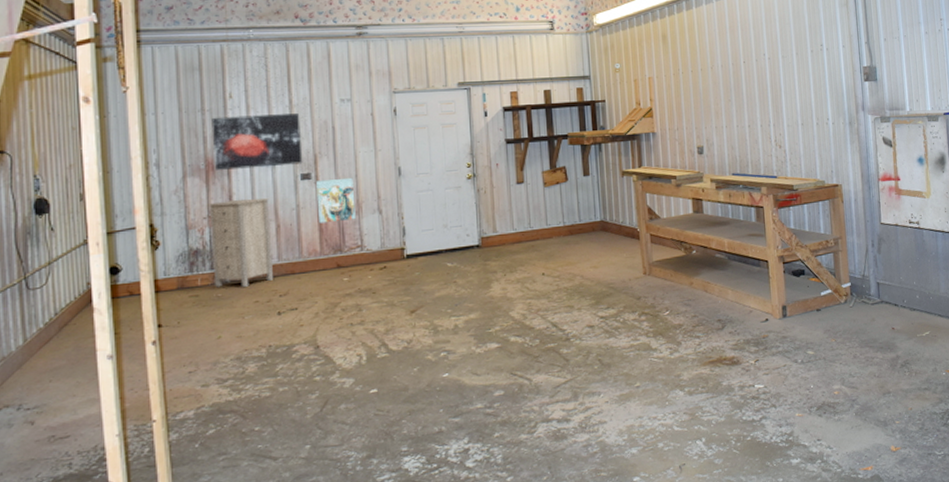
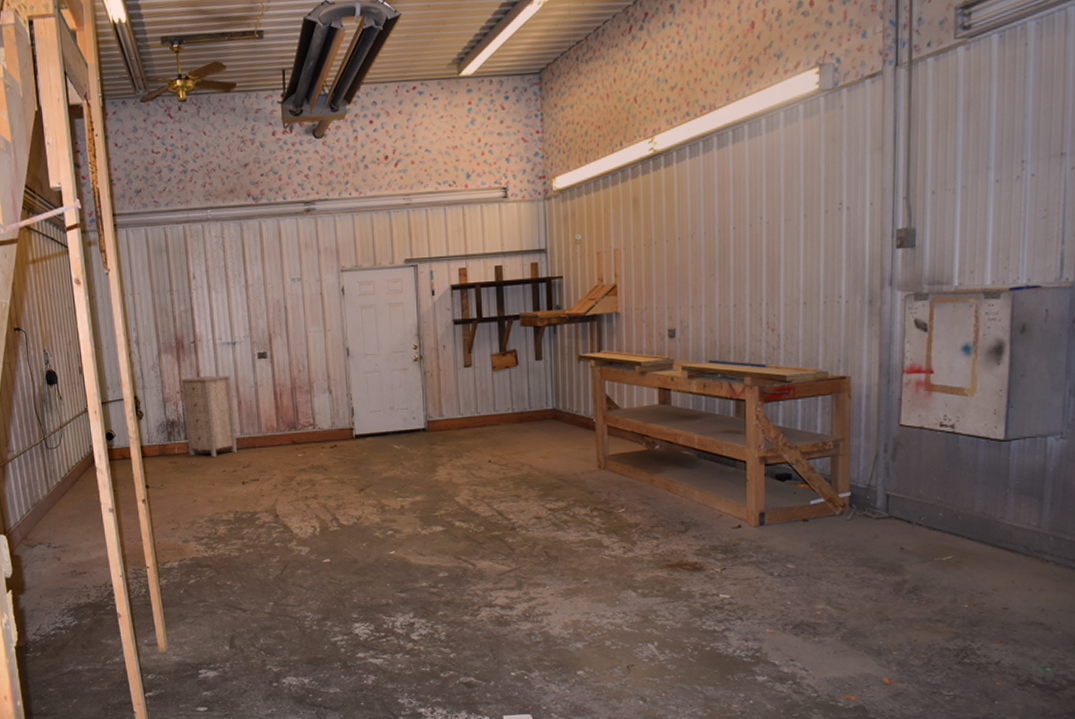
wall art: present [211,113,303,170] -> none [179,293,259,348]
wall art: present [316,177,356,224] -> none [272,357,308,401]

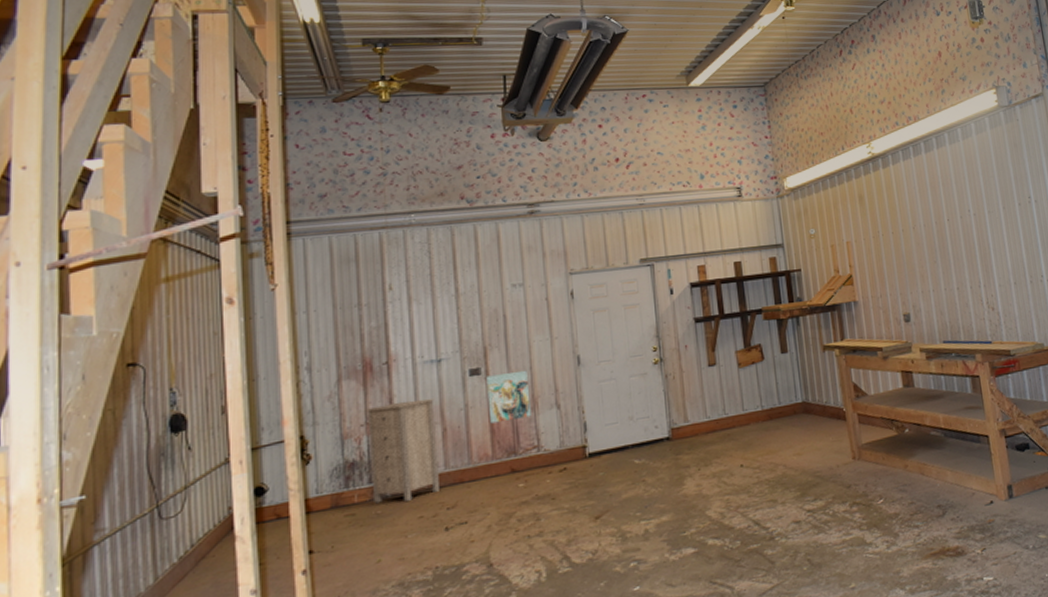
wall art: none [272,357,308,401] -> present [487,370,531,424]

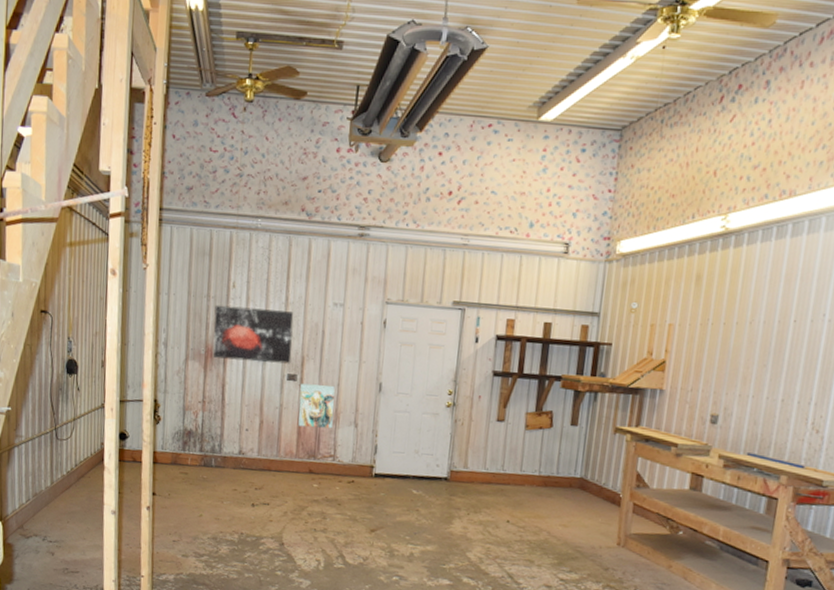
storage cabinet: present [365,399,439,504] -> none [202,388,257,474]
wall art: none [369,303,471,371] -> present [212,305,294,364]

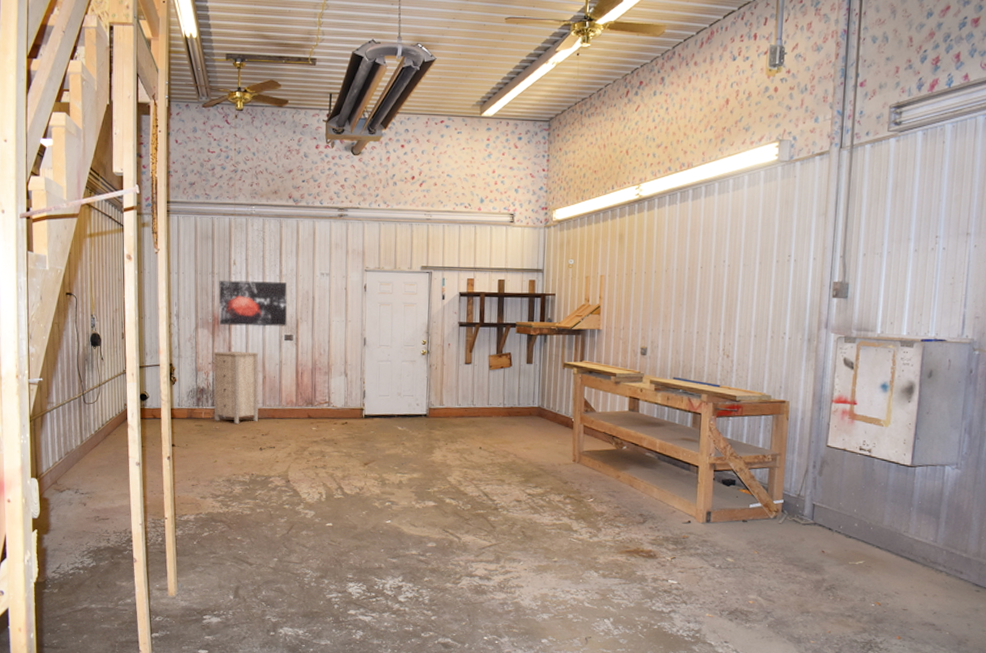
storage cabinet: none [202,388,257,474] -> present [212,350,259,424]
wall art: present [298,383,335,429] -> none [296,342,327,379]

